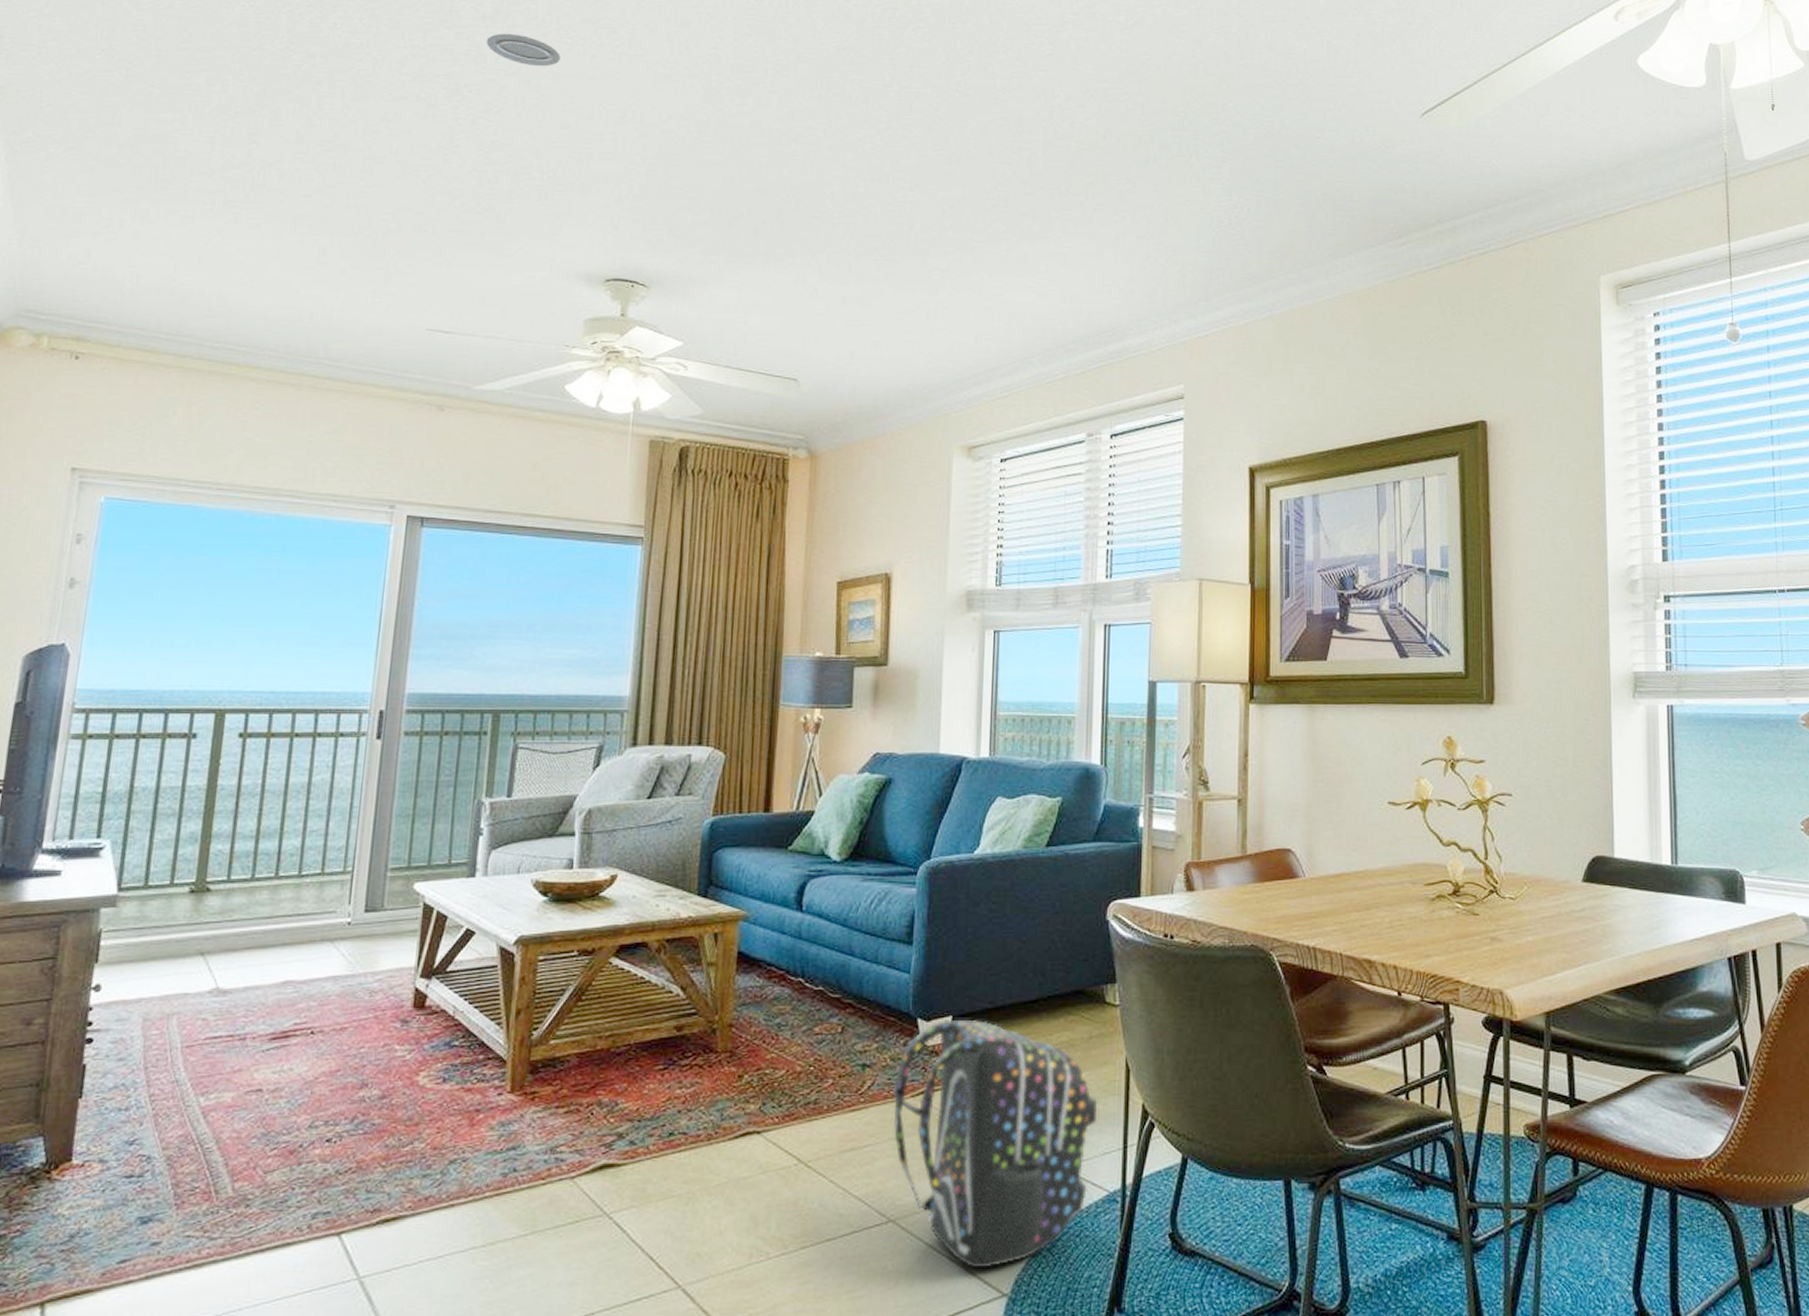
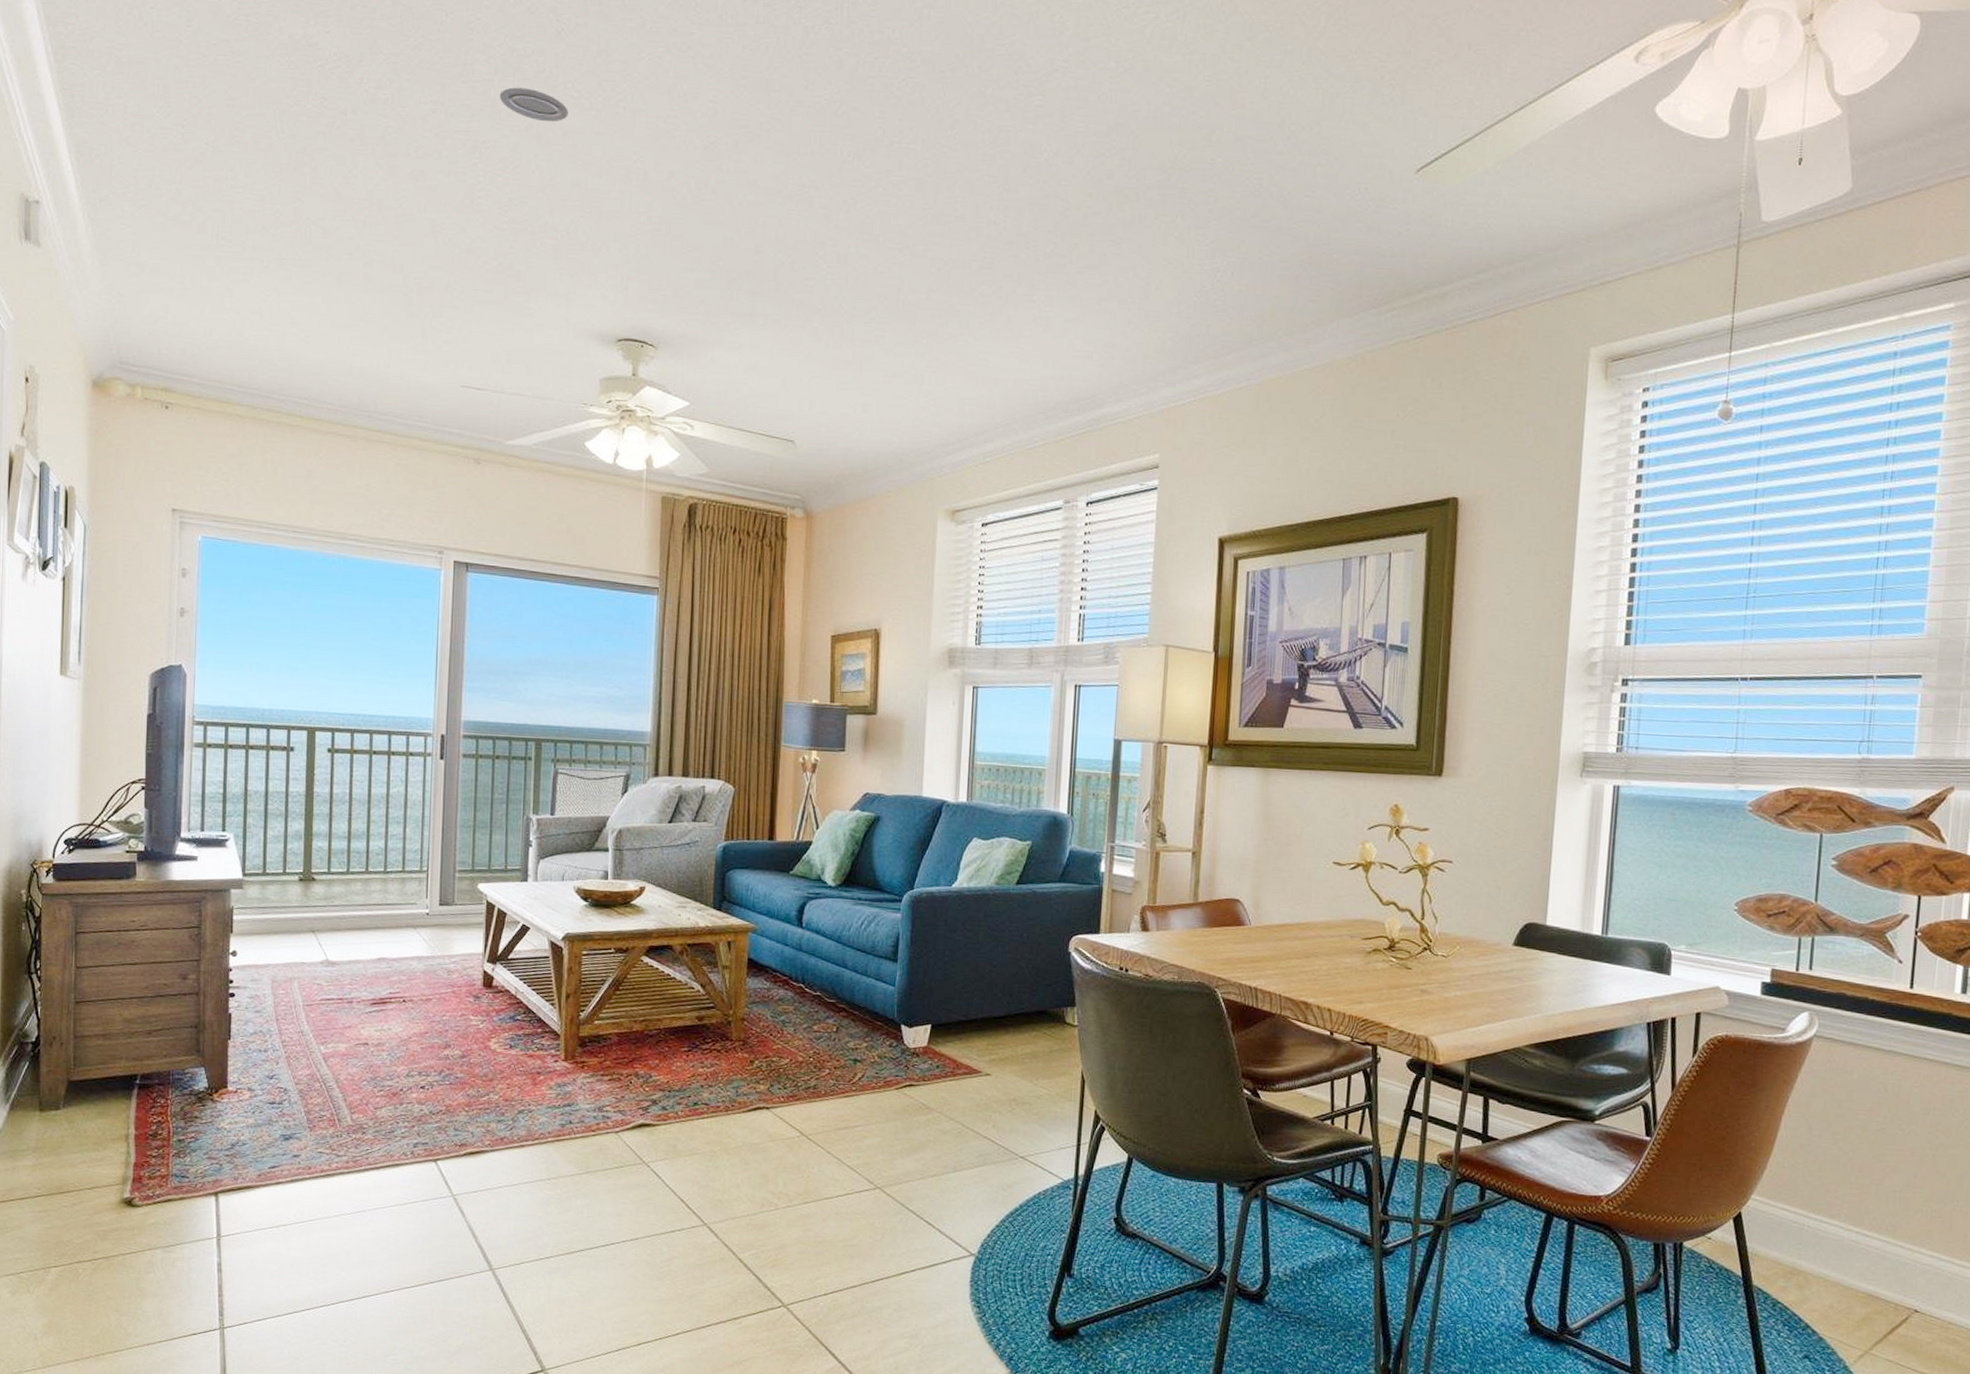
backpack: present [893,1020,1097,1269] -> none [880,1028,1055,1232]

